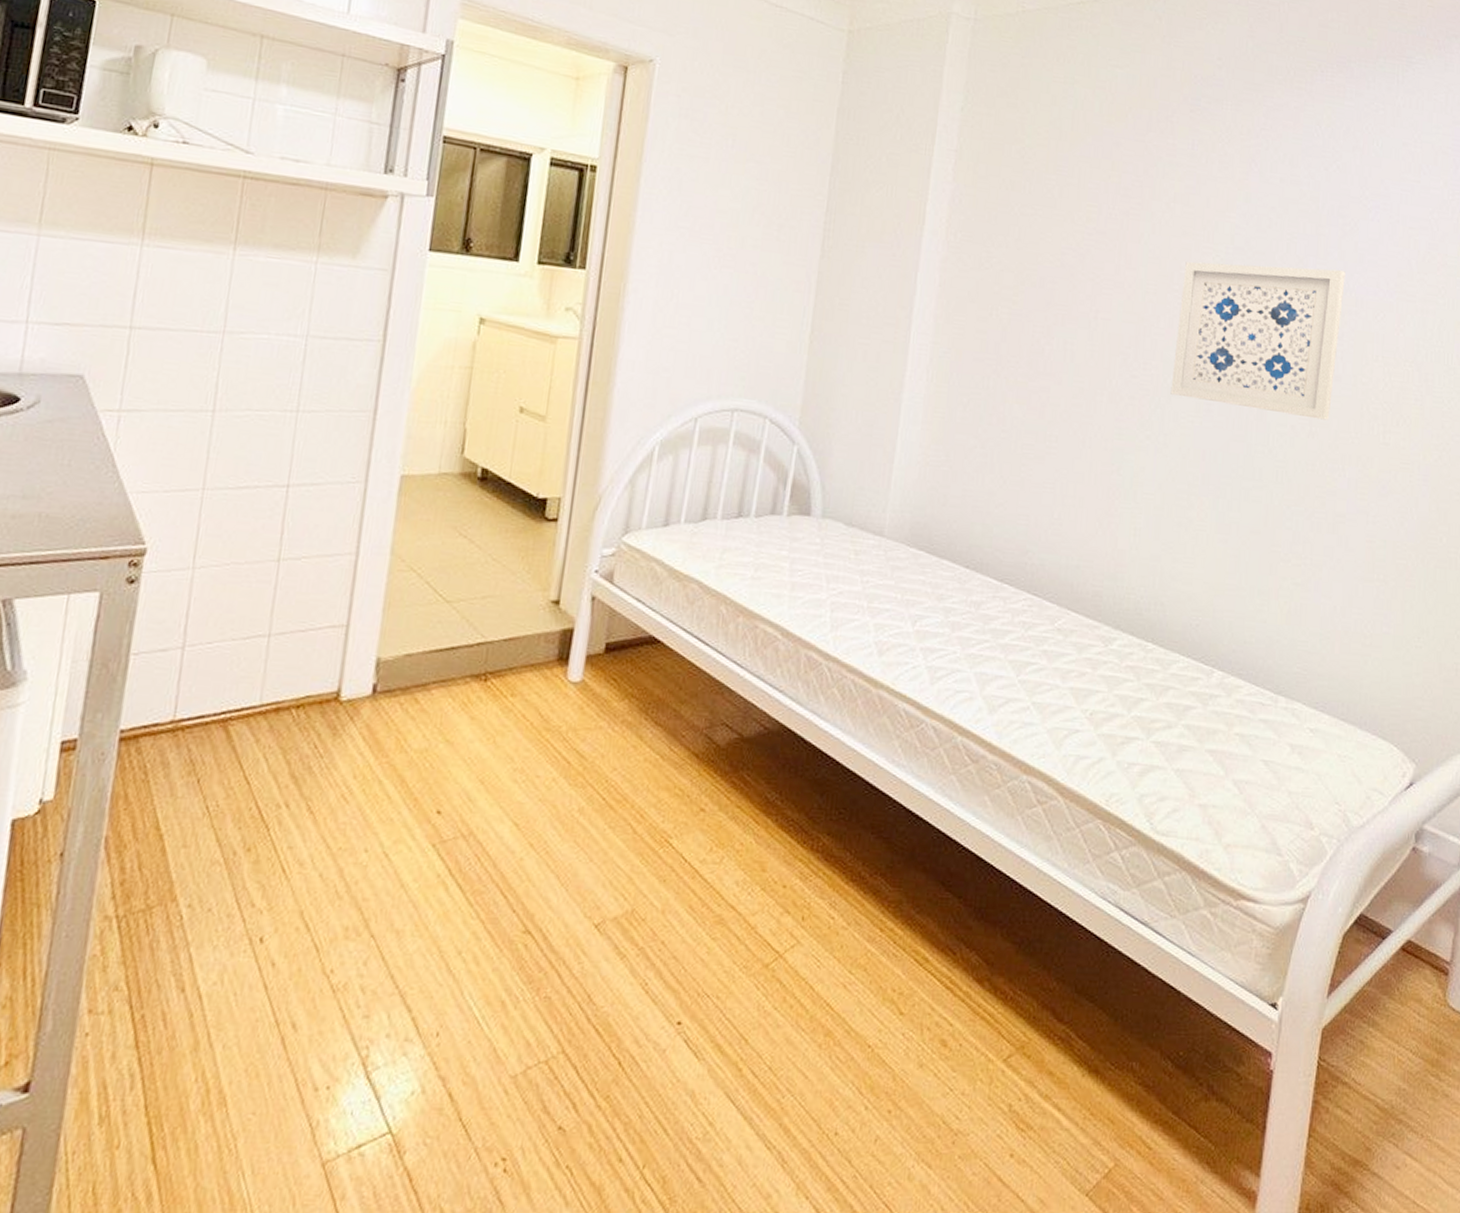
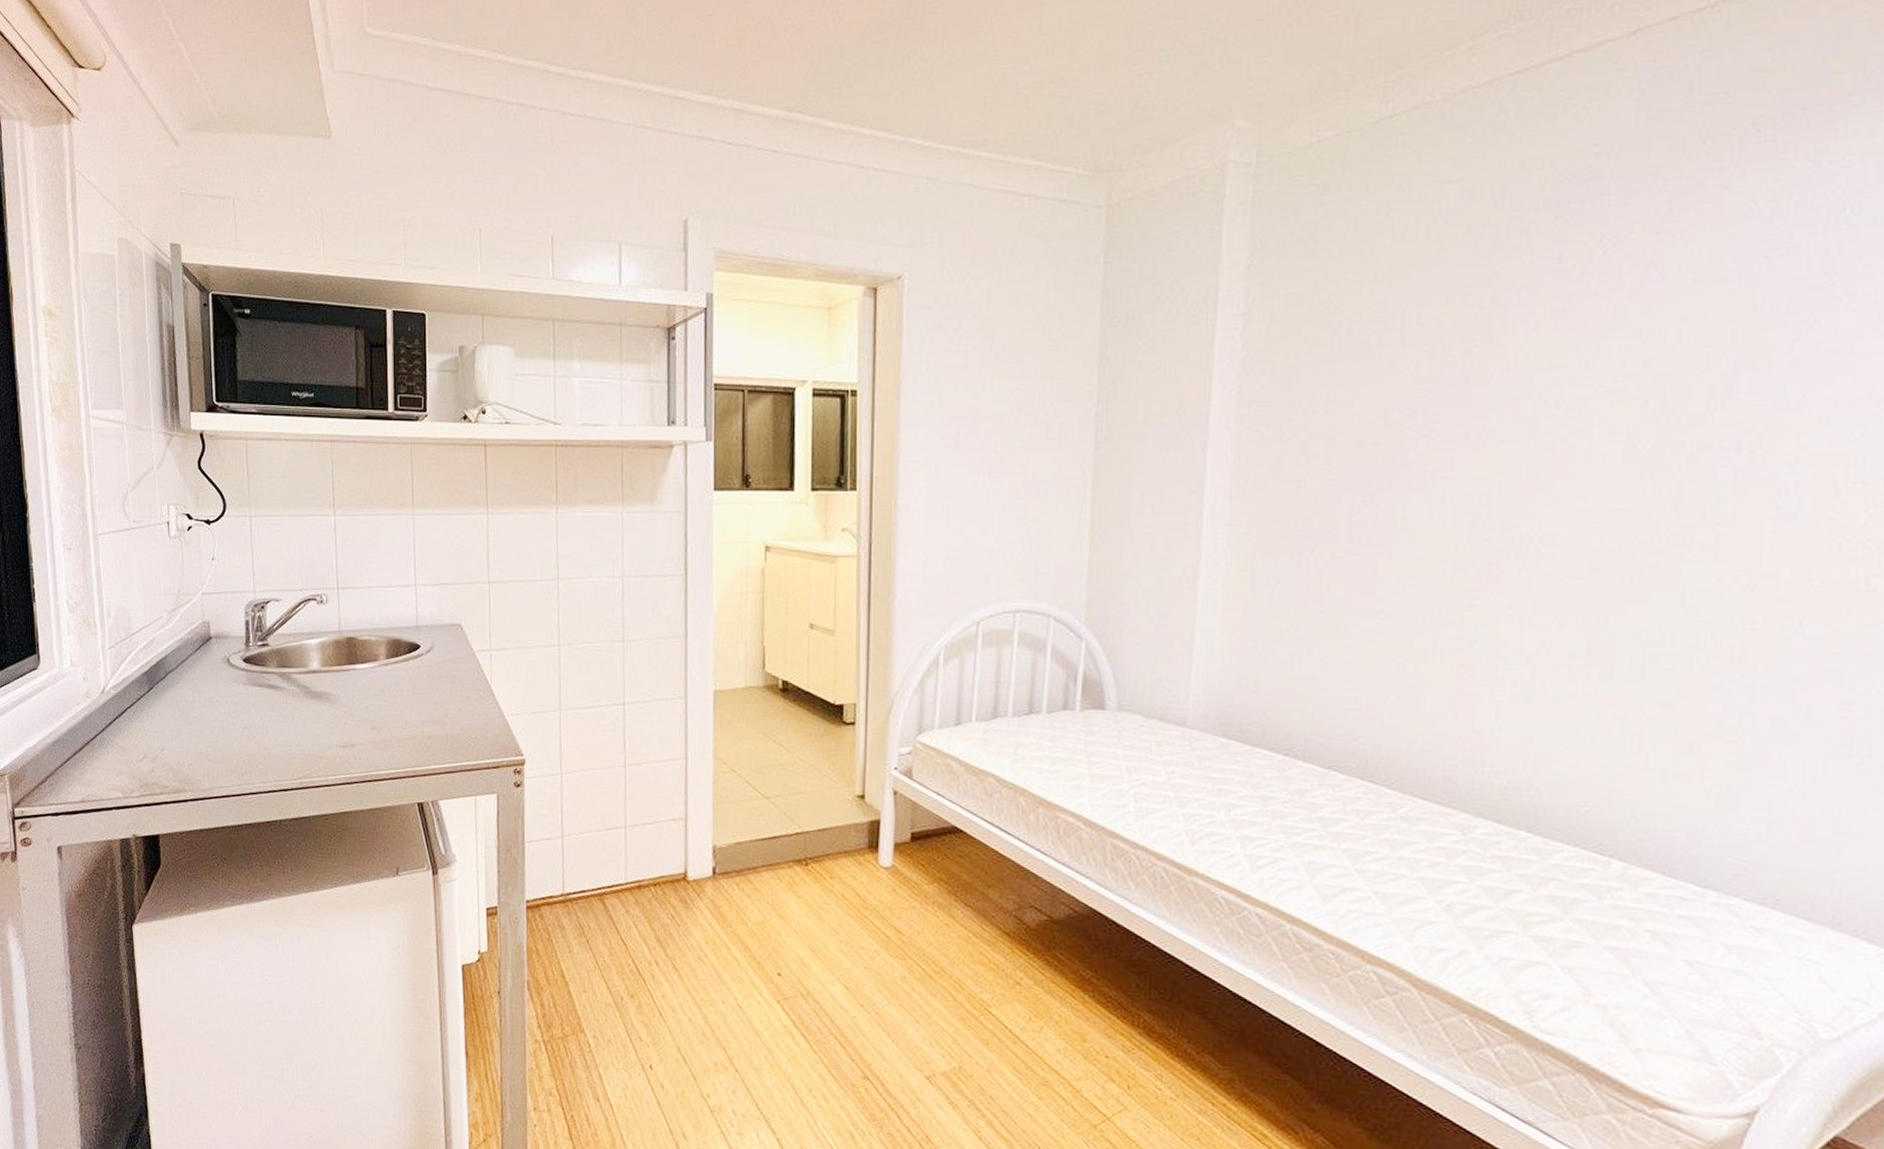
wall art: present [1170,261,1346,420] -> none [1539,382,1801,568]

